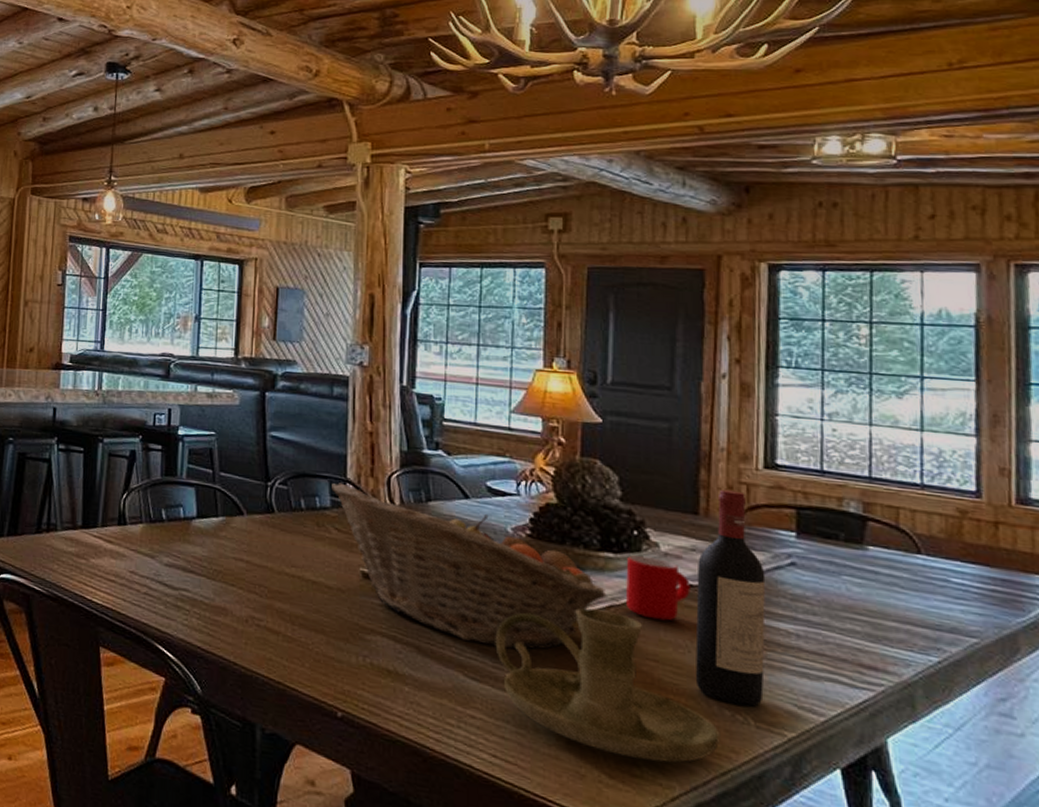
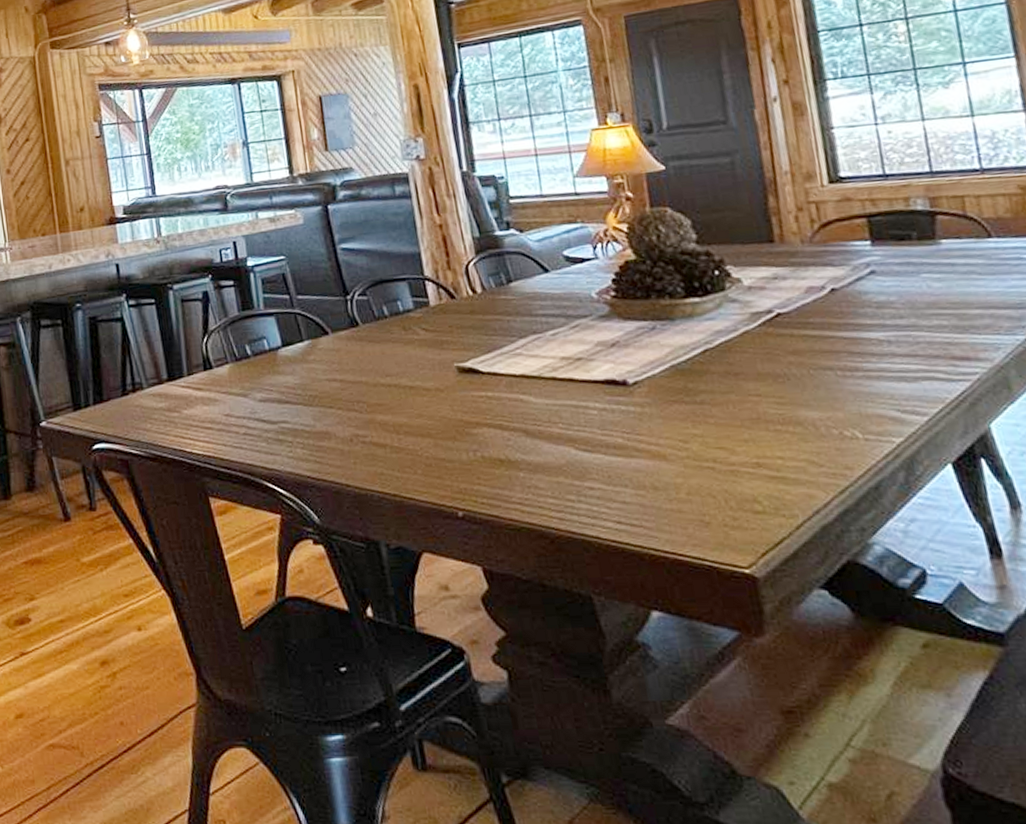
fruit basket: present [331,482,607,650] -> none [411,282,700,415]
candle holder: present [495,608,721,763] -> none [599,355,833,496]
mug: present [625,555,690,621] -> none [713,293,780,355]
wine bottle: present [695,489,766,707] -> none [781,211,867,422]

